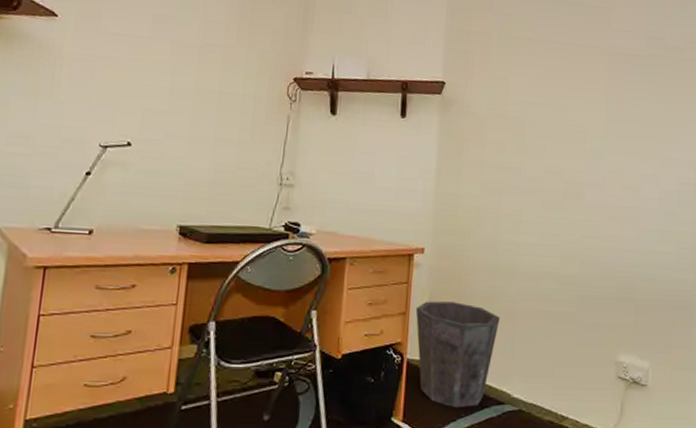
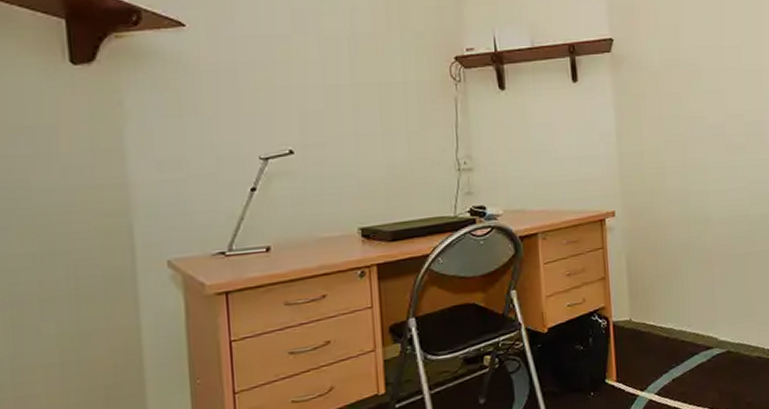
waste bin: present [415,301,500,408] -> none [614,258,699,360]

